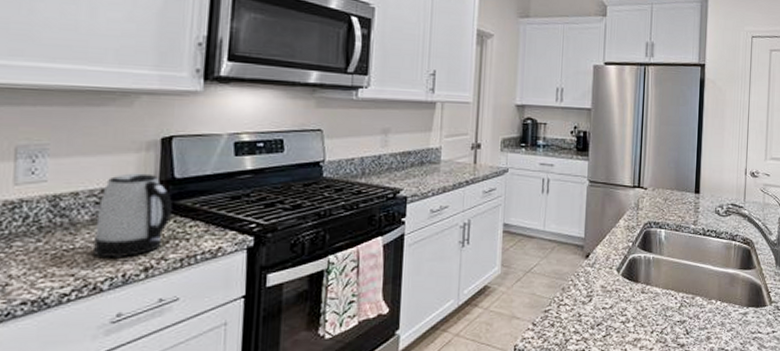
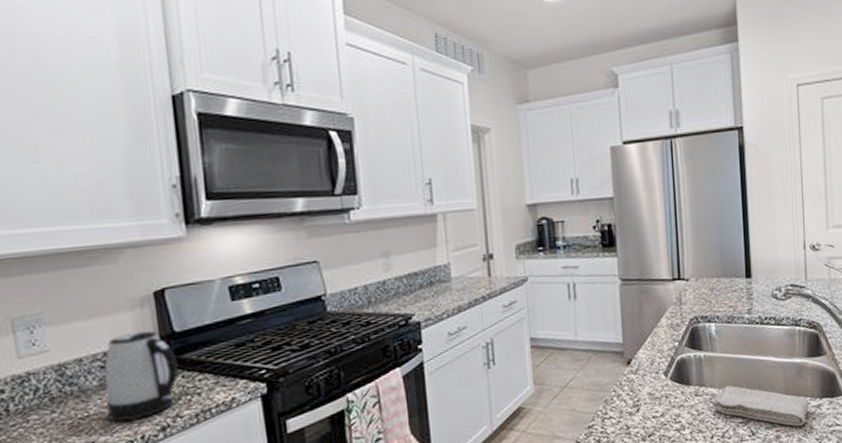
washcloth: none [654,287,738,330] -> present [711,385,810,426]

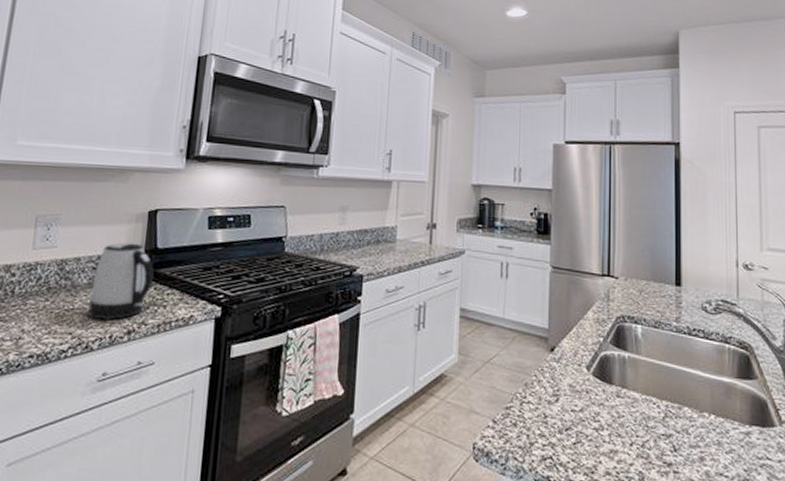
washcloth: present [711,385,810,426] -> none [633,392,738,451]

